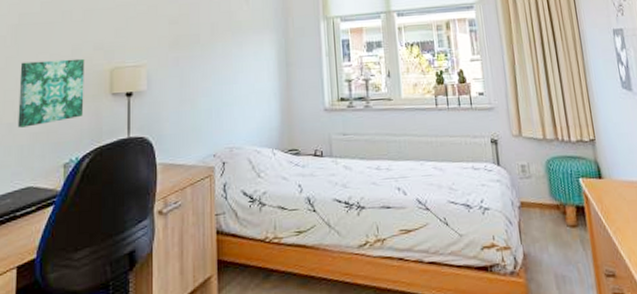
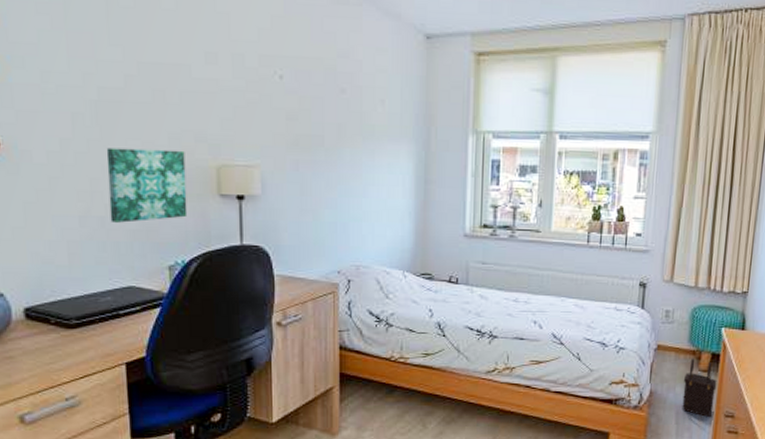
satchel: none [554,213,592,280] -> present [682,358,717,418]

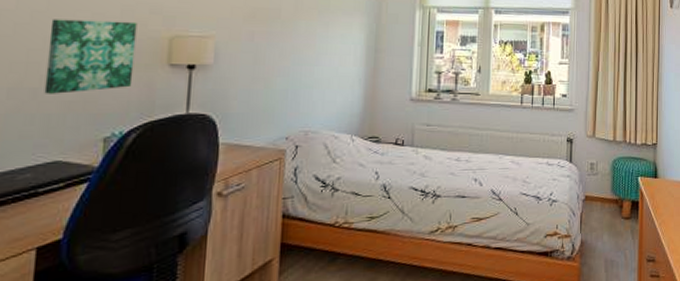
satchel: present [682,358,717,418] -> none [609,207,638,264]

